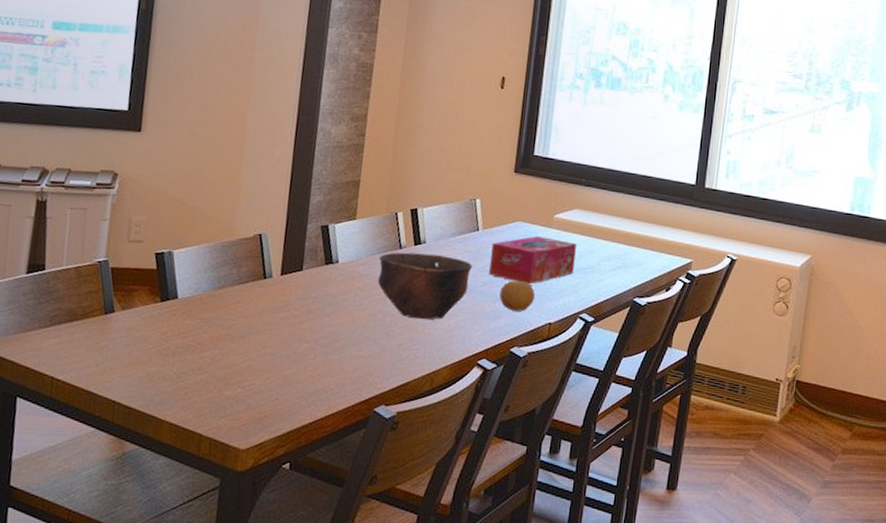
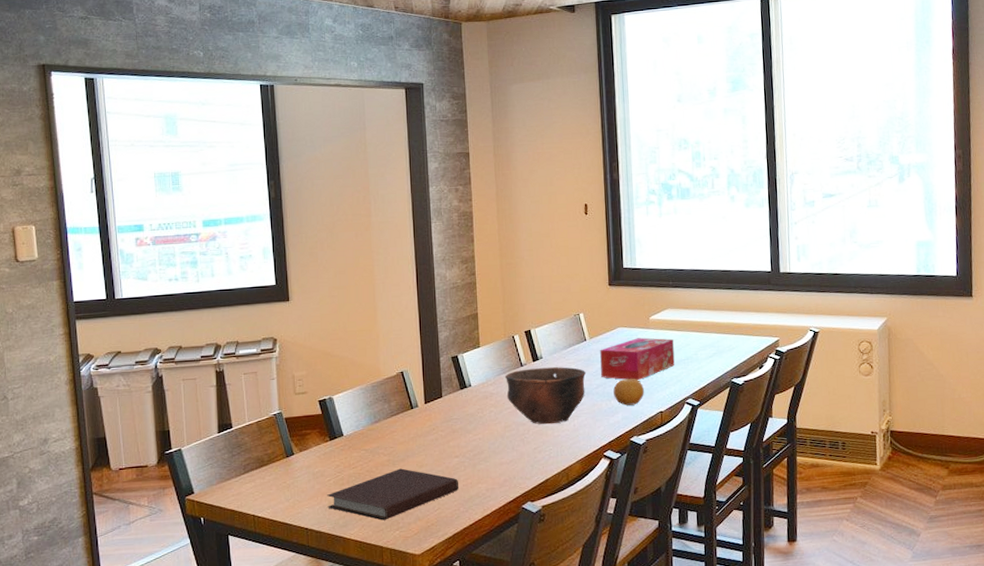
notebook: none [144,346,305,404] -> present [327,468,458,520]

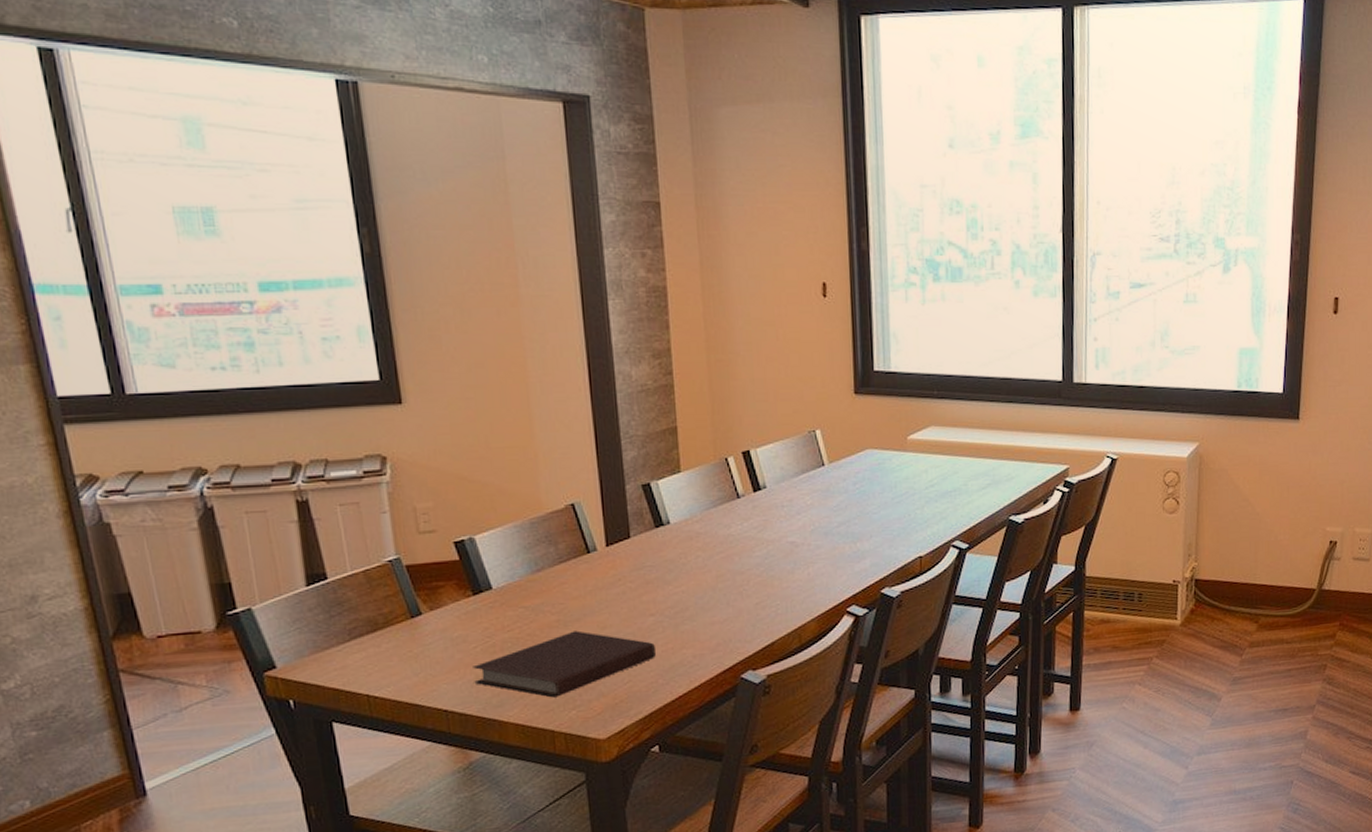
bowl: present [504,367,587,425] -> none [715,499,825,573]
tissue box: present [600,337,675,380] -> none [842,462,939,517]
fruit: present [613,378,644,406] -> none [859,514,899,549]

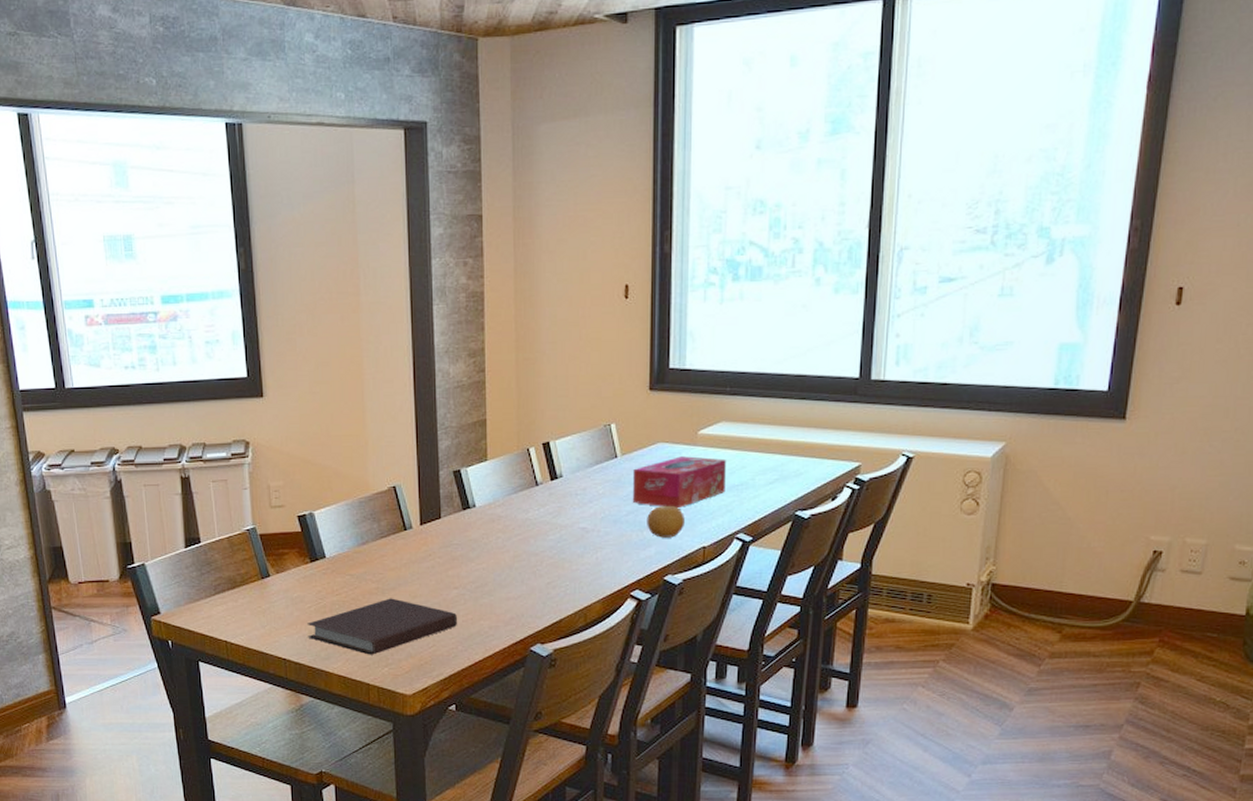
tissue box: none [842,462,939,517] -> present [633,456,726,508]
fruit: none [859,514,899,549] -> present [647,505,684,538]

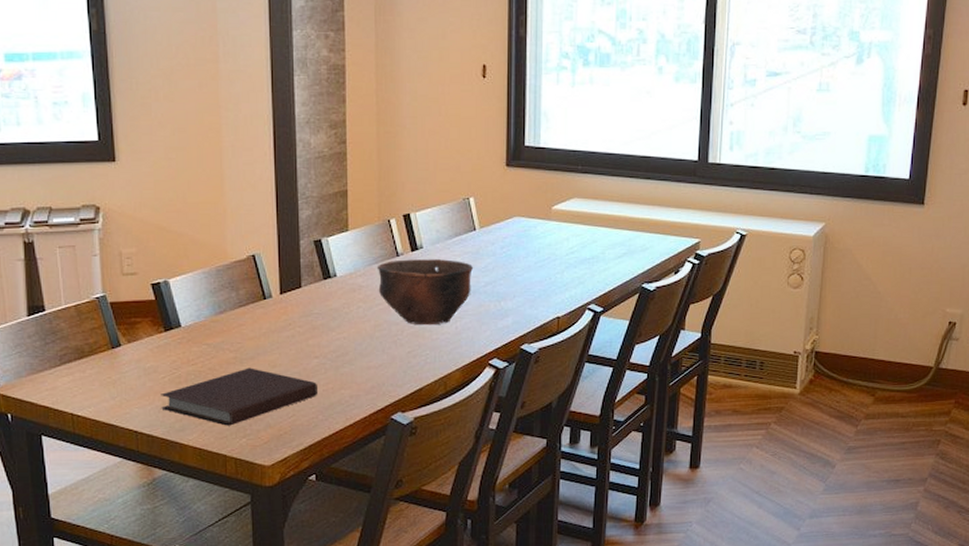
bowl: none [515,488,615,556] -> present [376,259,474,326]
tissue box: present [633,456,726,508] -> none [491,230,578,279]
fruit: present [647,505,684,538] -> none [504,277,540,308]

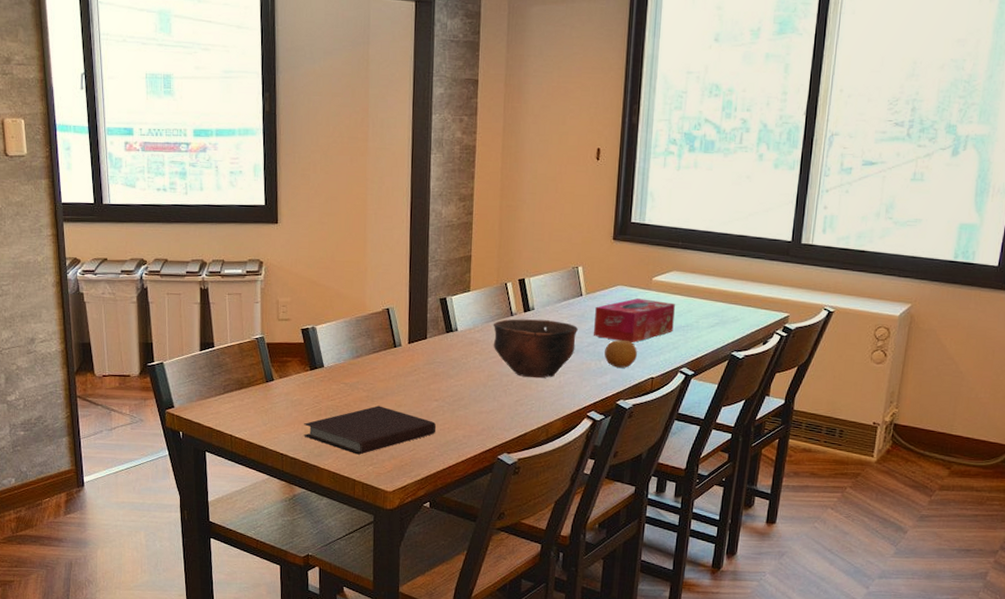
tissue box: none [491,230,578,279] -> present [594,298,675,342]
fruit: none [504,277,540,308] -> present [604,340,637,368]

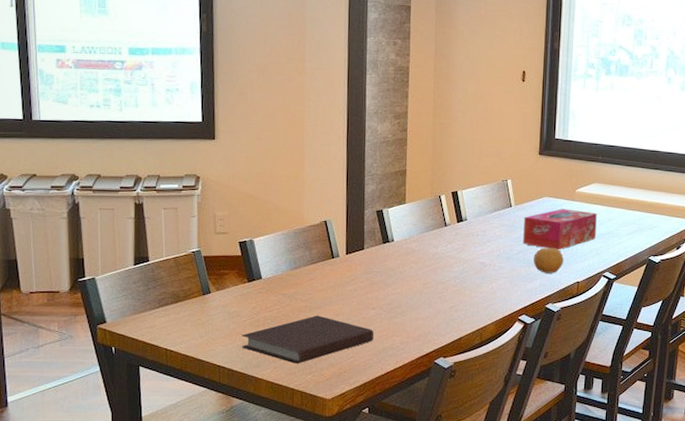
bowl: present [493,319,579,378] -> none [428,229,509,285]

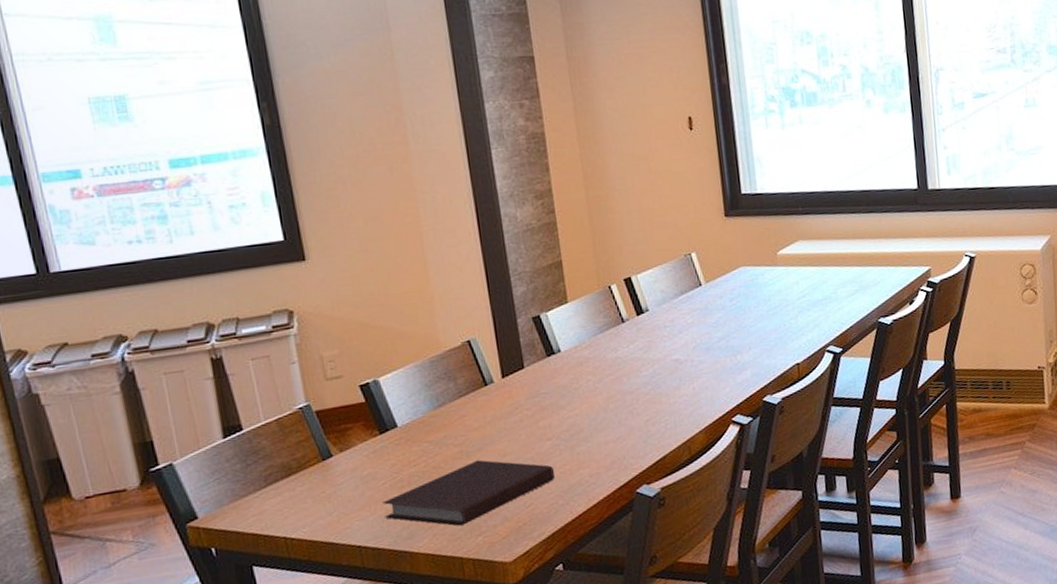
tissue box: present [523,209,597,250] -> none [719,276,811,330]
fruit: present [533,247,563,273] -> none [738,326,776,360]

